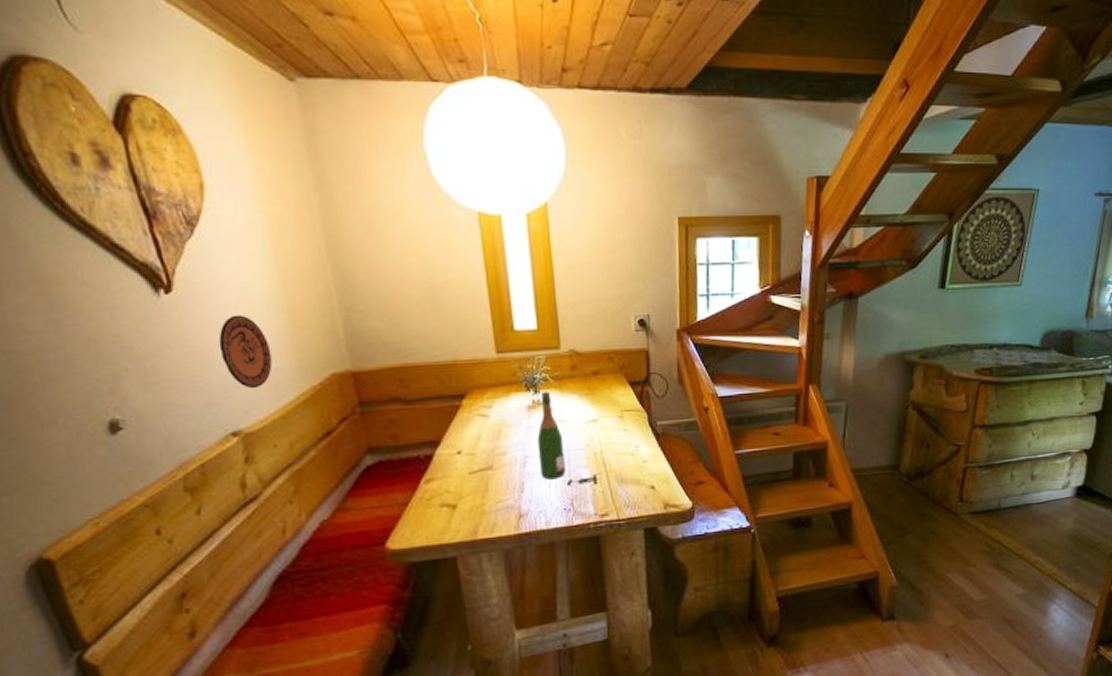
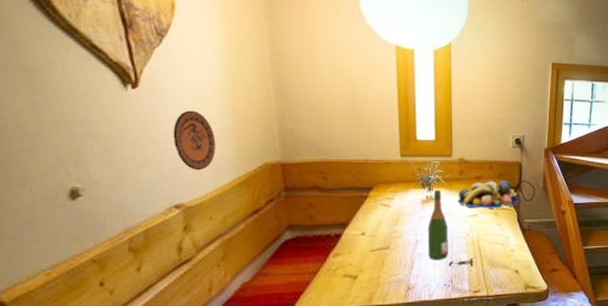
fruit bowl: none [571,372,650,412] -> present [458,179,520,209]

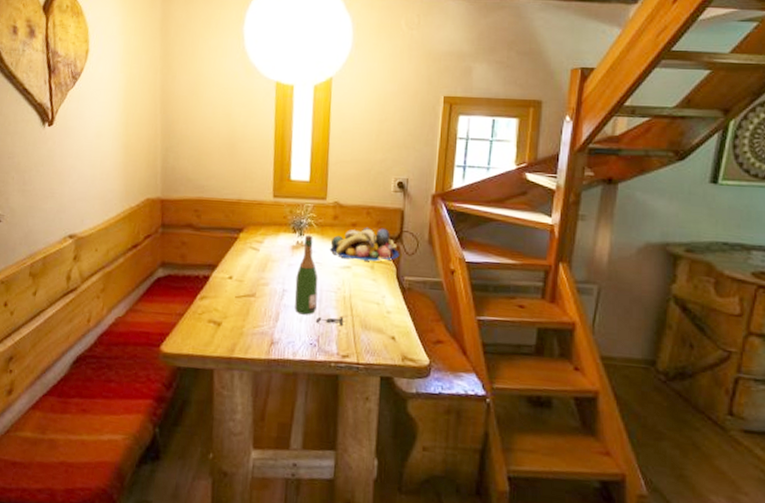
decorative plate: present [173,110,216,171] -> none [74,146,108,204]

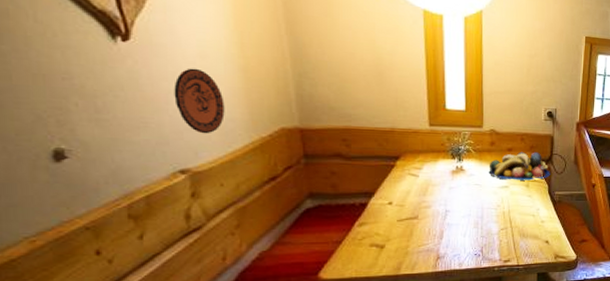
decorative plate: none [74,146,108,204] -> present [174,68,225,134]
wine bottle: present [294,234,345,325] -> none [457,160,506,236]

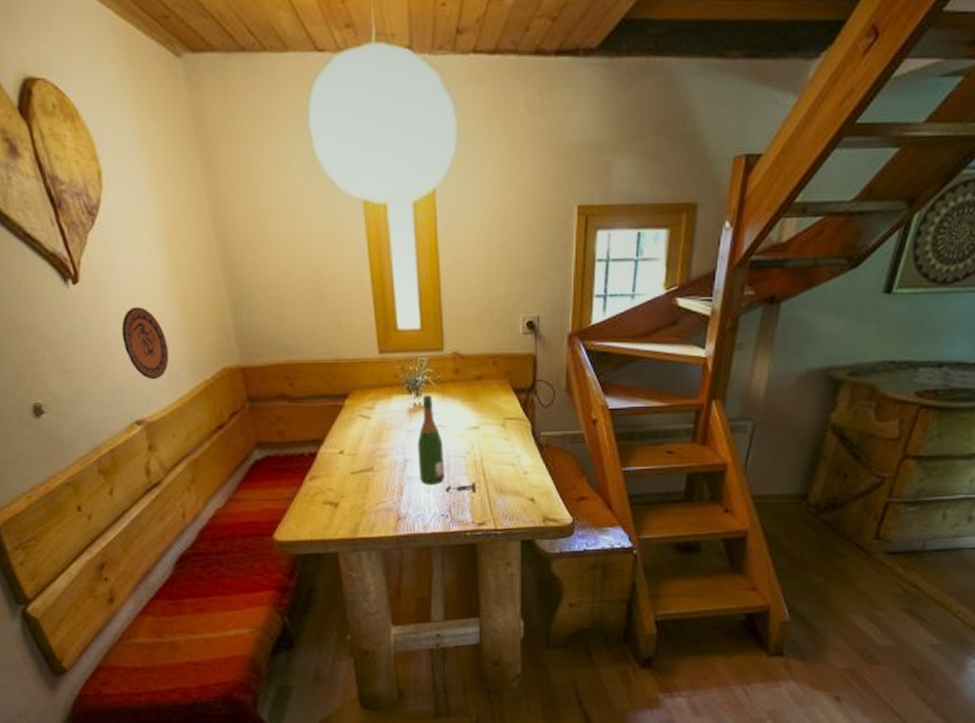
wine bottle: none [457,160,506,236] -> present [417,394,478,492]
fruit bowl: present [488,151,551,181] -> none [453,378,535,419]

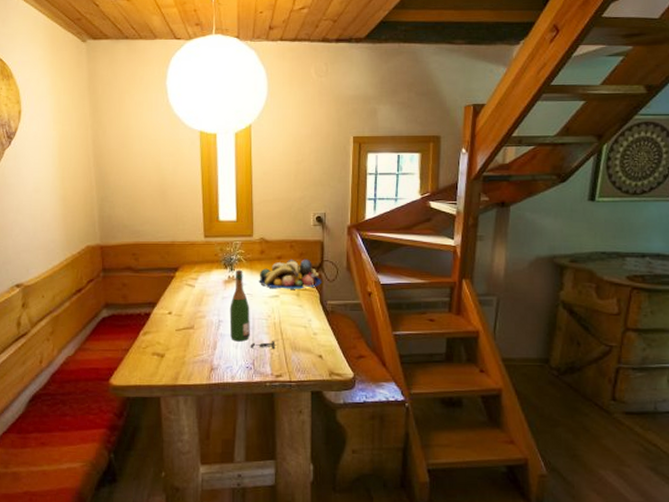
decorative plate: present [121,306,169,380] -> none [16,201,49,254]
fruit bowl: none [453,378,535,419] -> present [259,259,322,289]

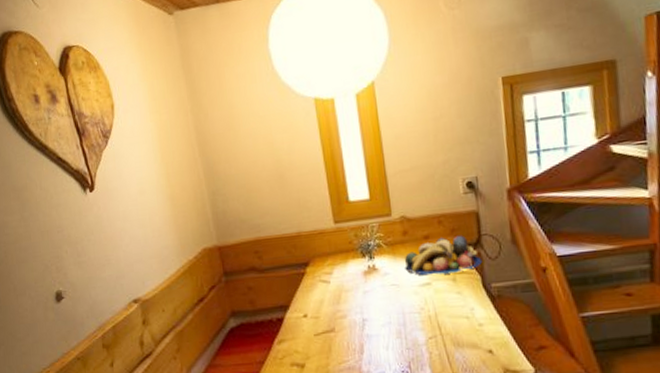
wine bottle: present [229,269,277,349] -> none [373,256,435,348]

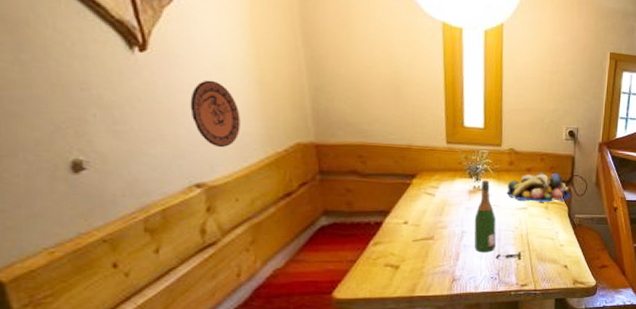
decorative plate: none [124,204,161,264] -> present [190,80,240,148]
wine bottle: none [373,256,435,348] -> present [474,179,523,259]

